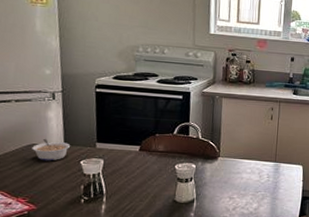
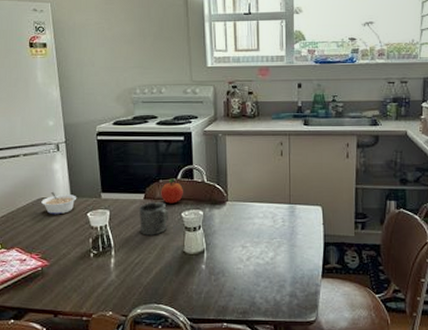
mug: none [132,153,163,185] -> present [138,201,169,235]
fruit: none [156,133,178,156] -> present [161,178,183,204]

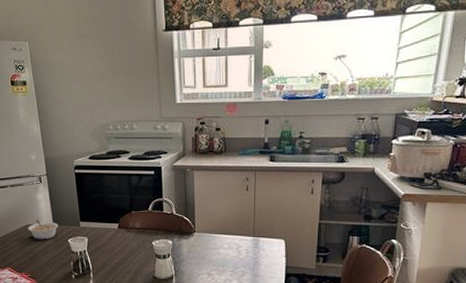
mug: present [138,201,169,235] -> none [113,230,141,261]
fruit: present [161,178,183,204] -> none [133,210,154,233]

